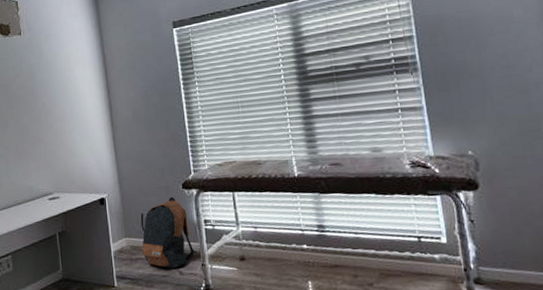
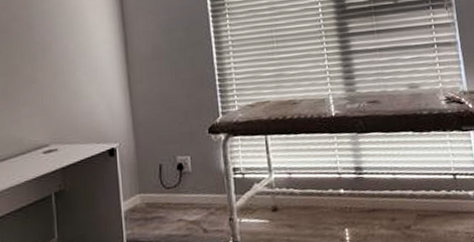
backpack: present [141,196,198,268] -> none [158,143,225,227]

